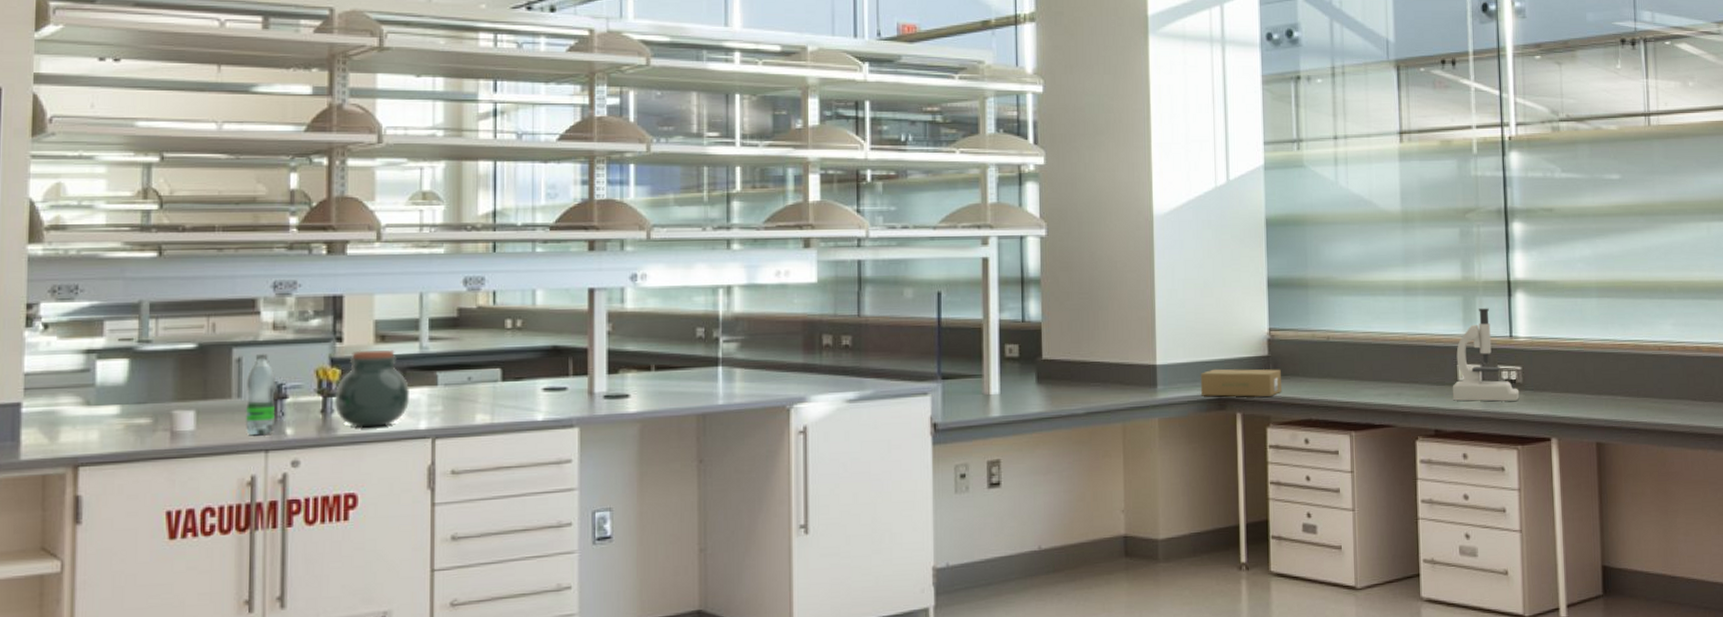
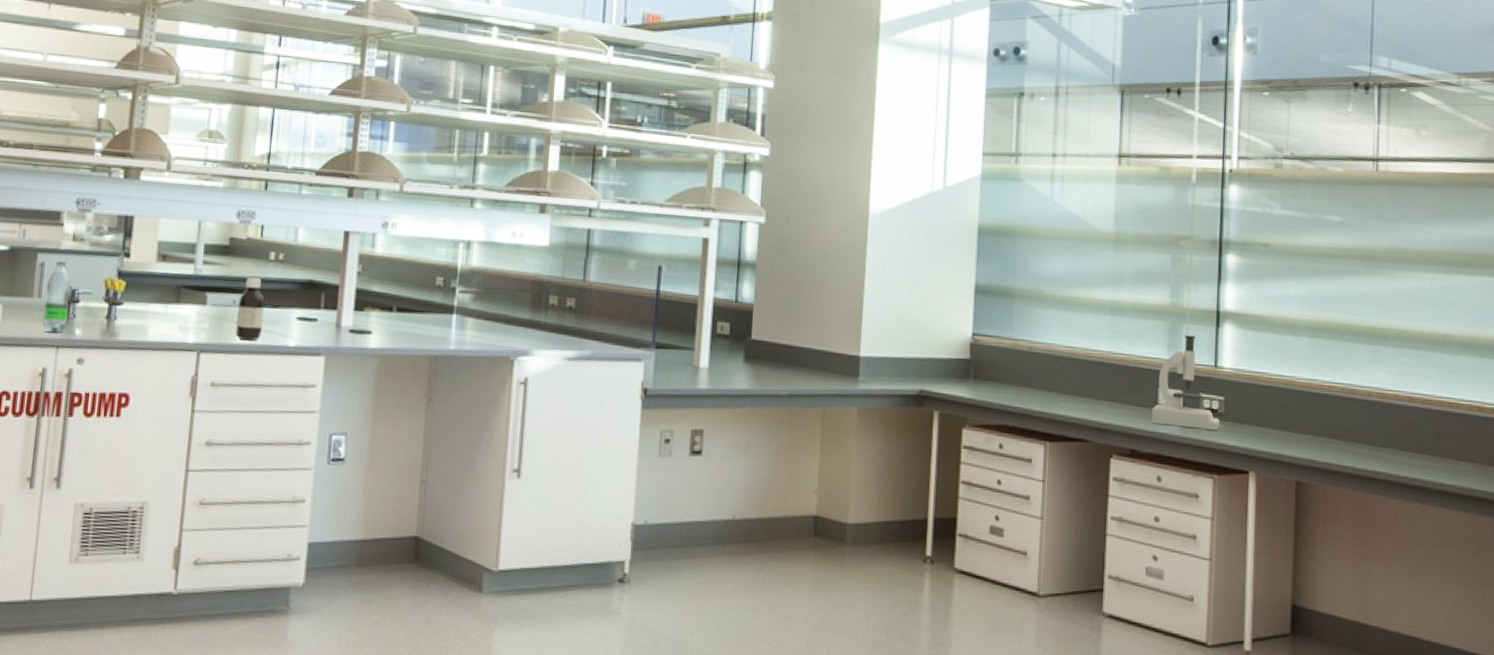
jar: present [334,350,409,427] -> none [117,266,182,336]
bottle: none [474,350,504,419] -> present [235,277,265,340]
box: present [1200,369,1281,397] -> none [900,366,981,399]

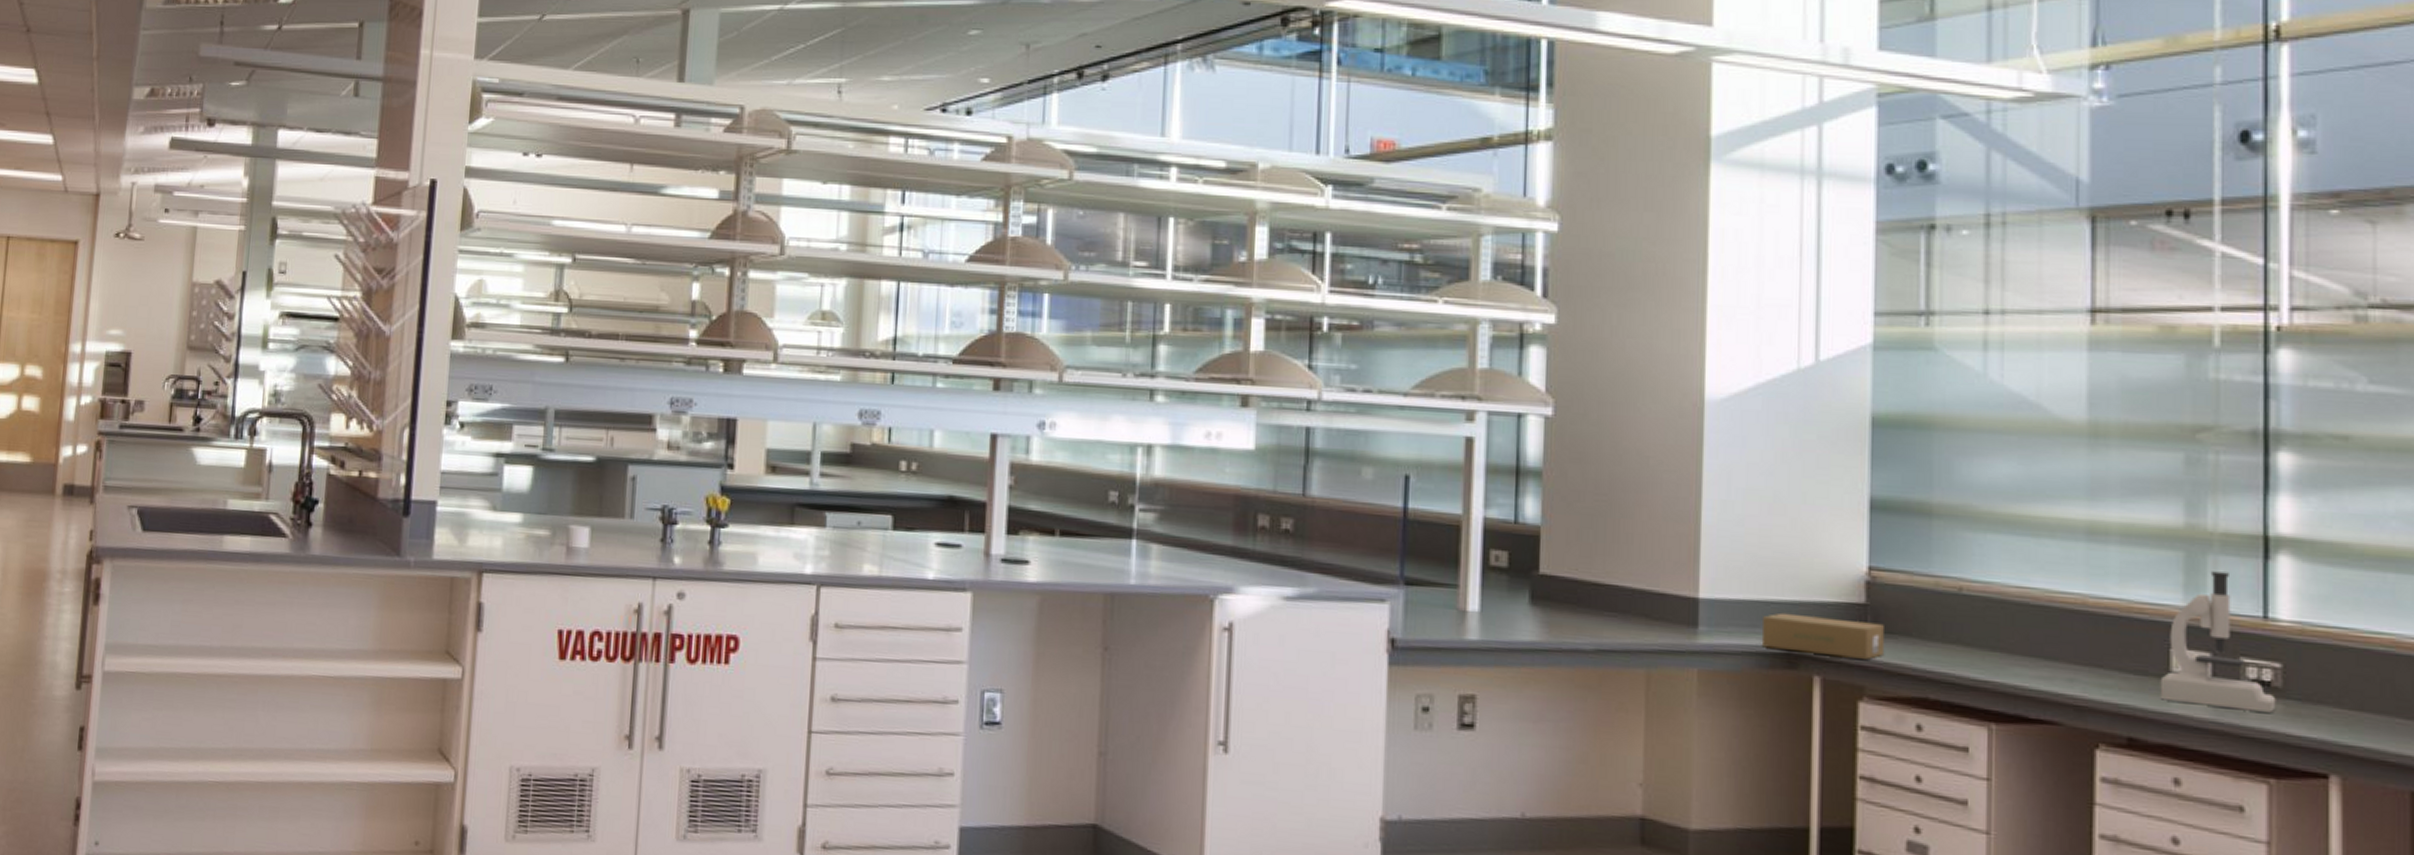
bottle: present [42,261,71,333] -> none [636,474,667,562]
bottle: present [235,277,265,340] -> none [862,493,896,571]
box: none [900,366,981,399] -> present [1761,612,1884,659]

